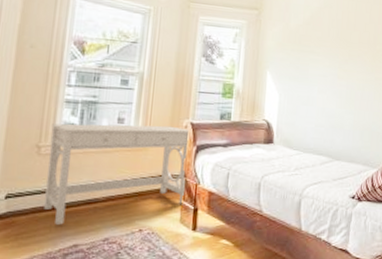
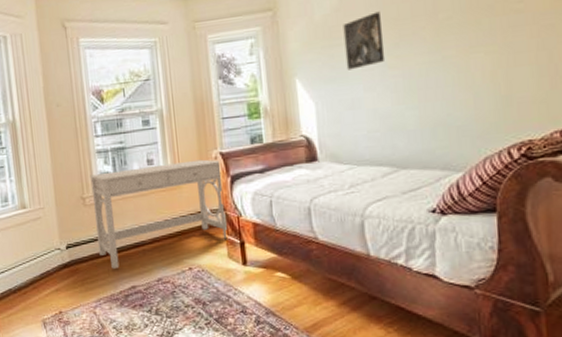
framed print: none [308,32,338,74] -> present [343,11,386,70]

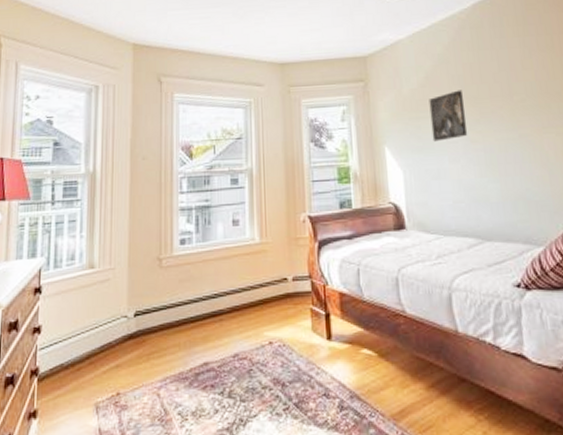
desk: present [90,159,228,269] -> none [170,222,312,341]

